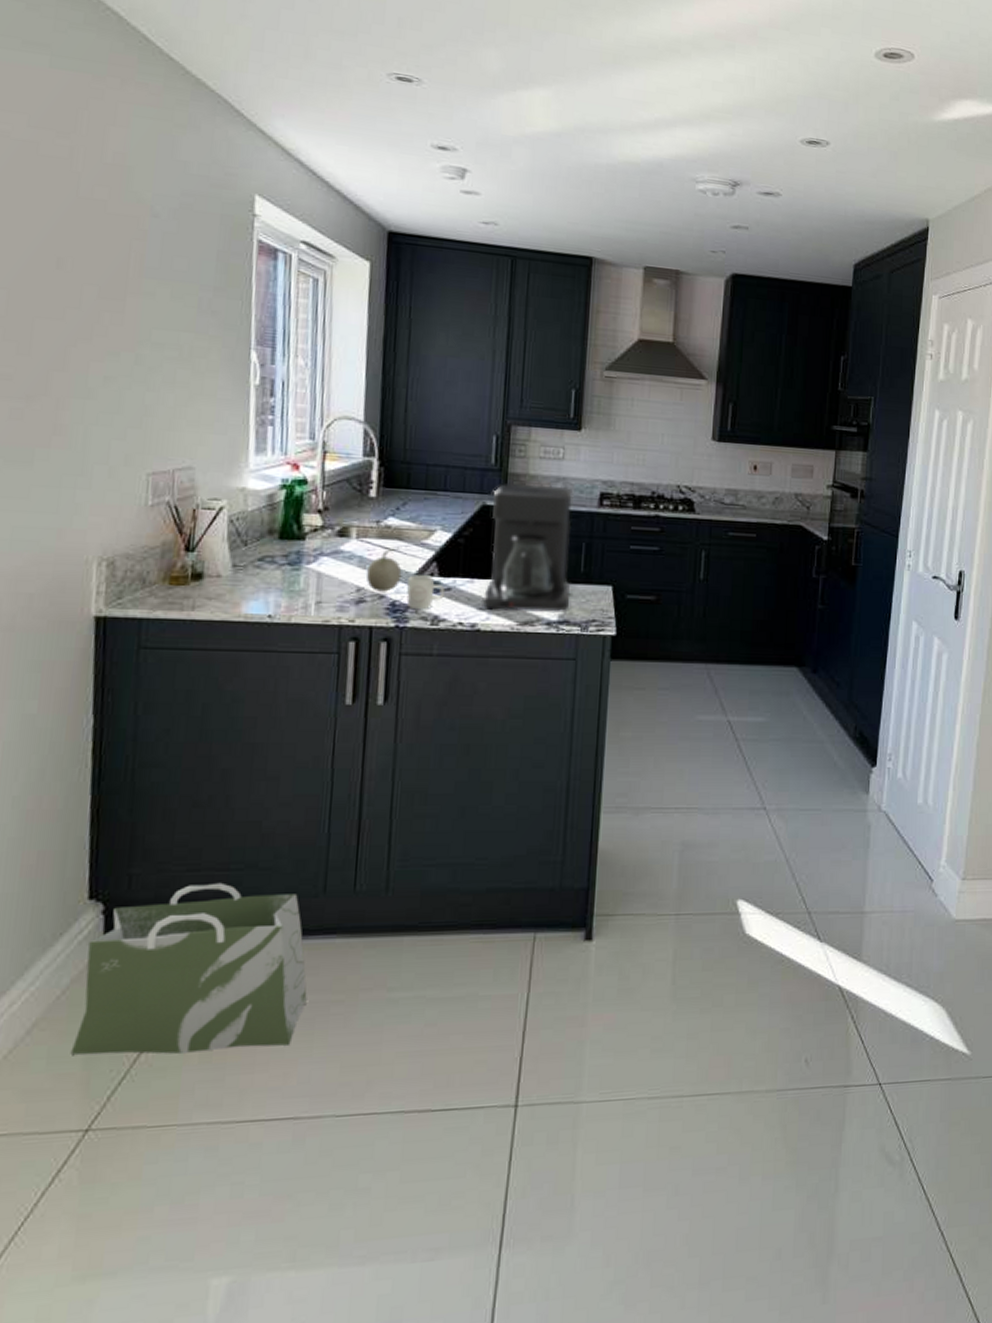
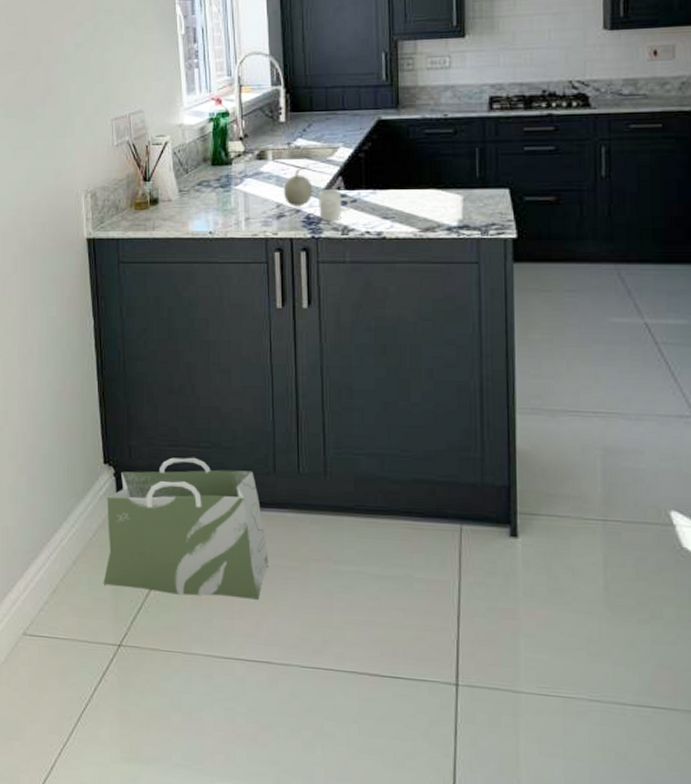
coffee maker: present [482,483,572,611] -> none [385,94,467,217]

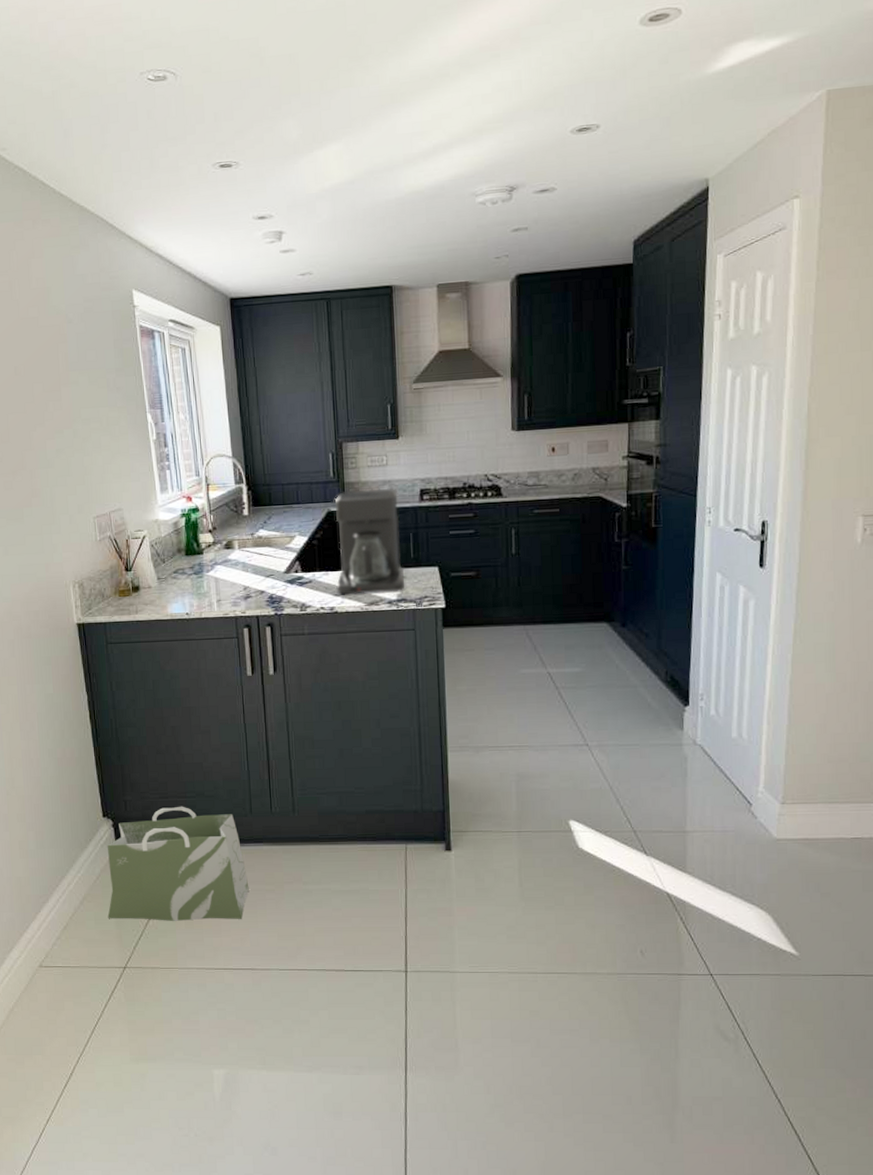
fruit: present [283,165,313,207] -> none [248,552,275,589]
mug: present [317,189,352,220] -> none [279,572,308,599]
coffee maker: none [385,94,467,217] -> present [335,488,404,594]

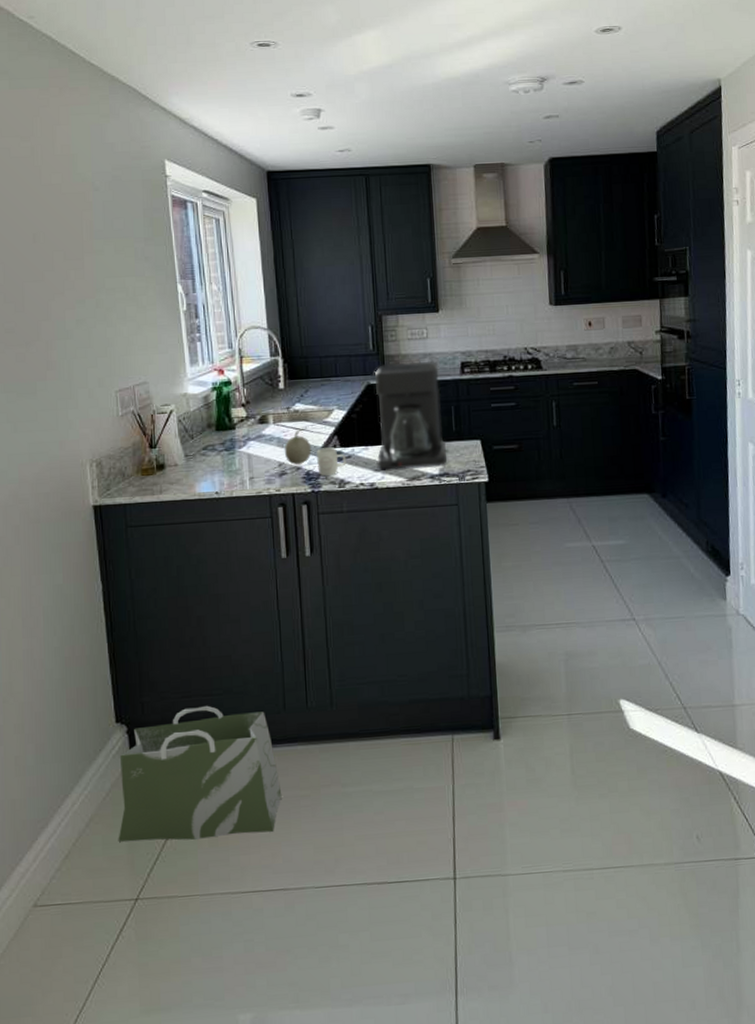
fruit: none [248,552,275,589] -> present [284,426,312,465]
mug: none [279,572,308,599] -> present [316,447,347,476]

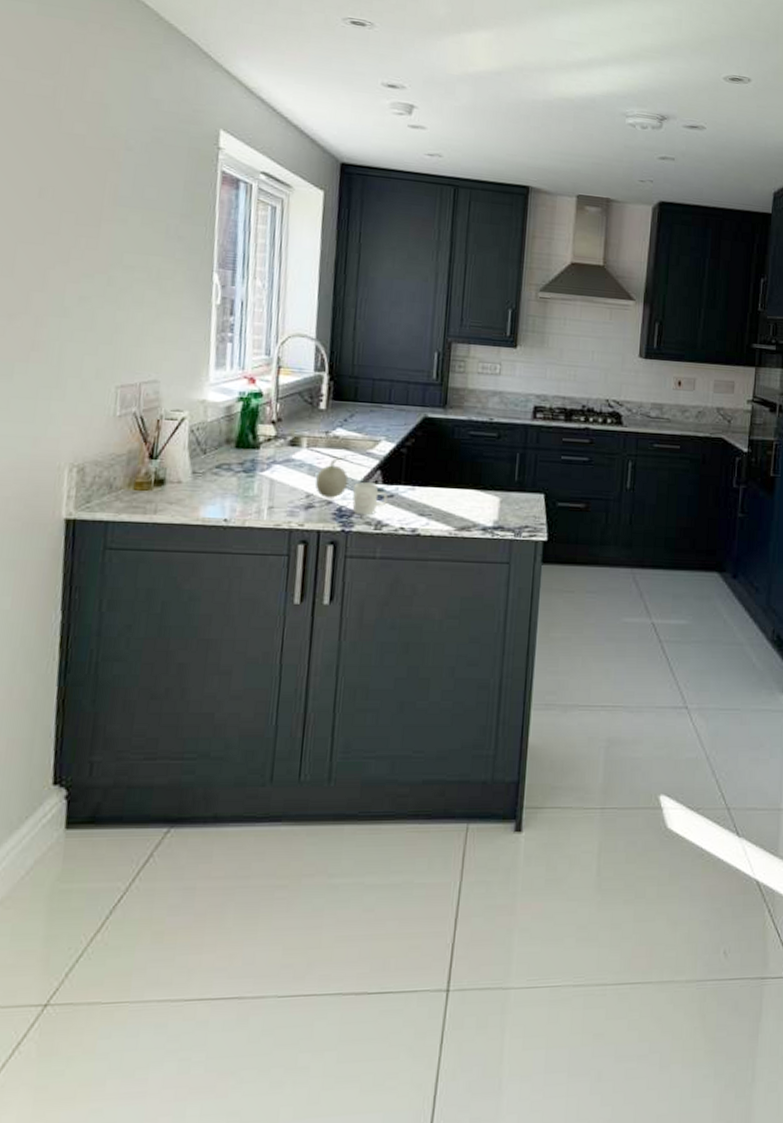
grocery bag: present [118,705,282,842] -> none [32,771,254,934]
coffee maker: present [375,361,446,469] -> none [422,397,508,517]

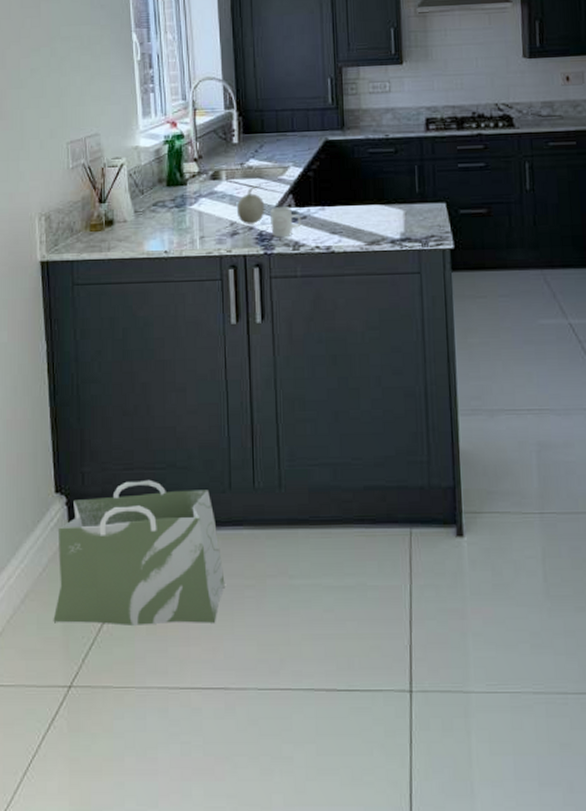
grocery bag: none [32,771,254,934] -> present [53,479,225,625]

